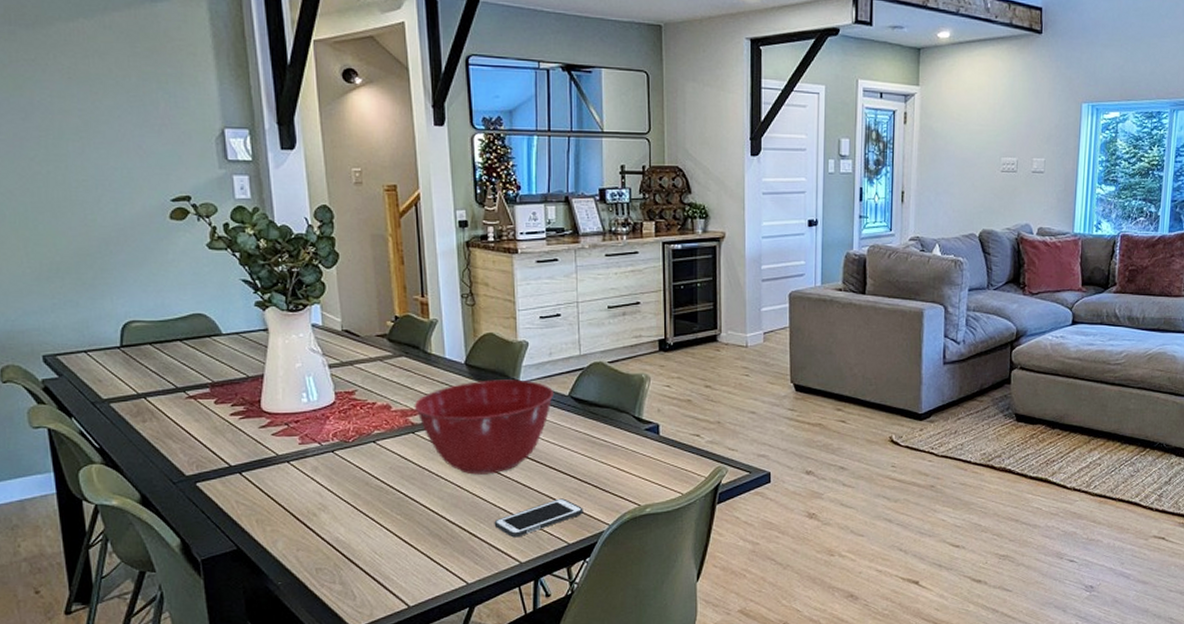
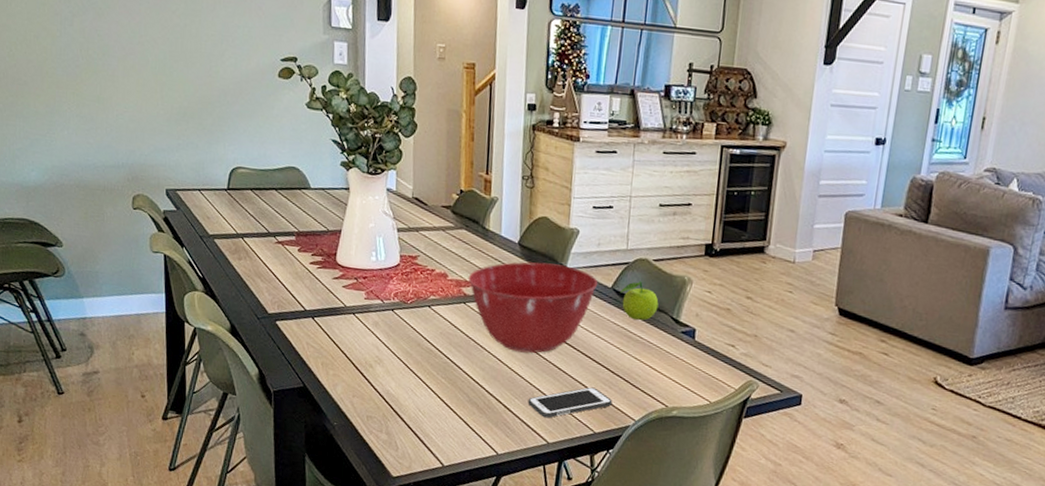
fruit: none [578,384,619,425] -> present [620,281,659,321]

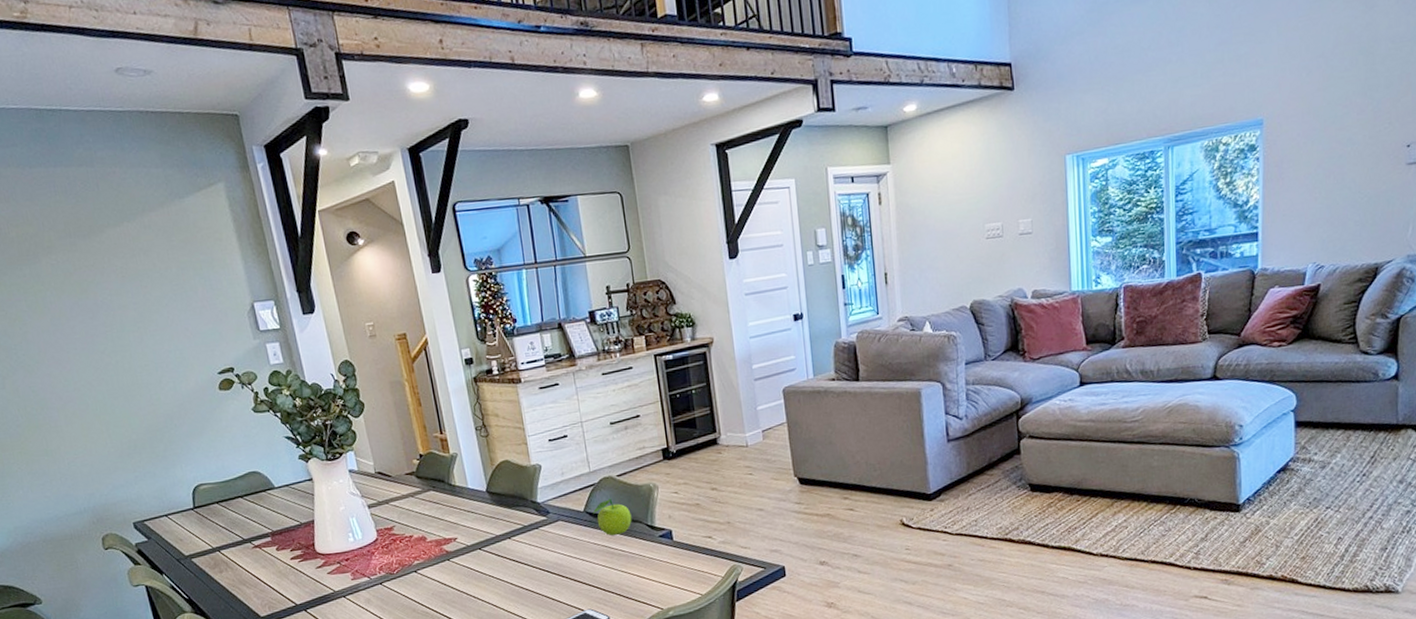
mixing bowl: present [468,262,598,354] -> none [446,501,571,594]

